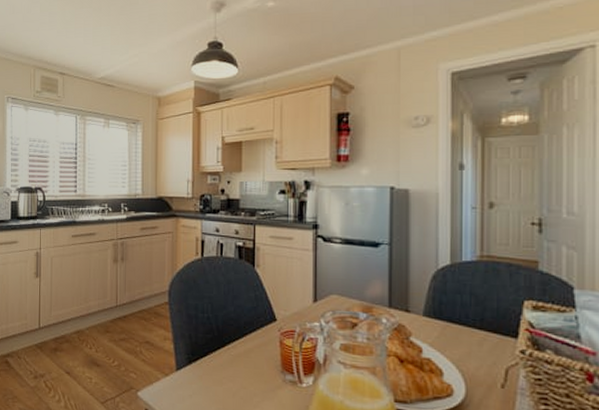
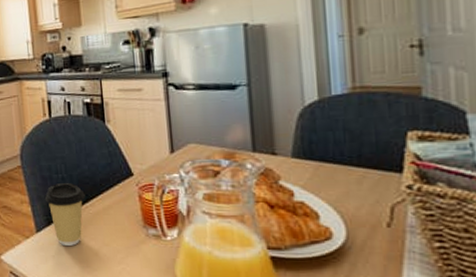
coffee cup: none [188,322,228,386] -> present [44,182,85,246]

